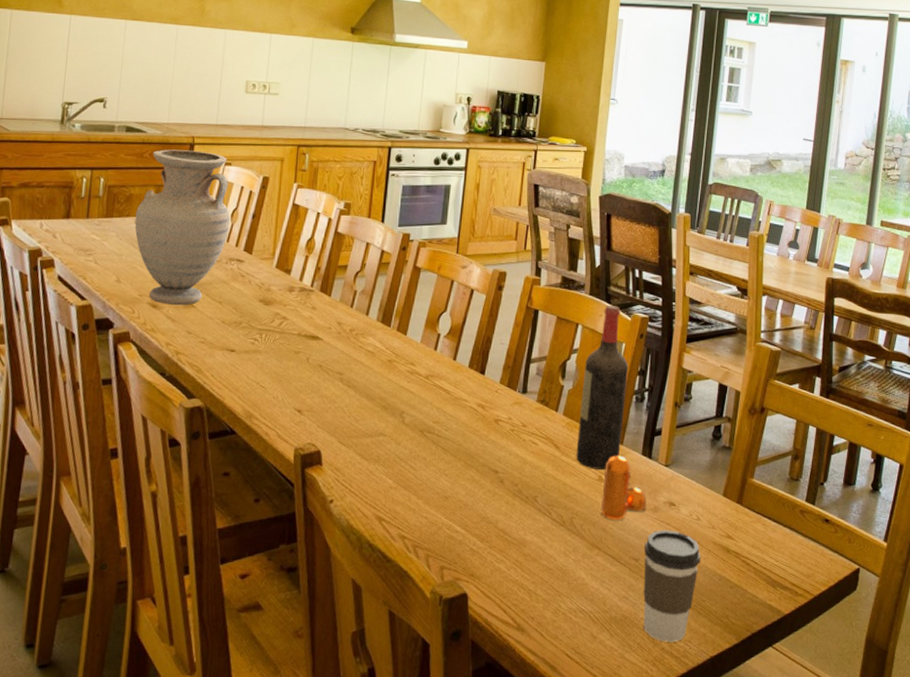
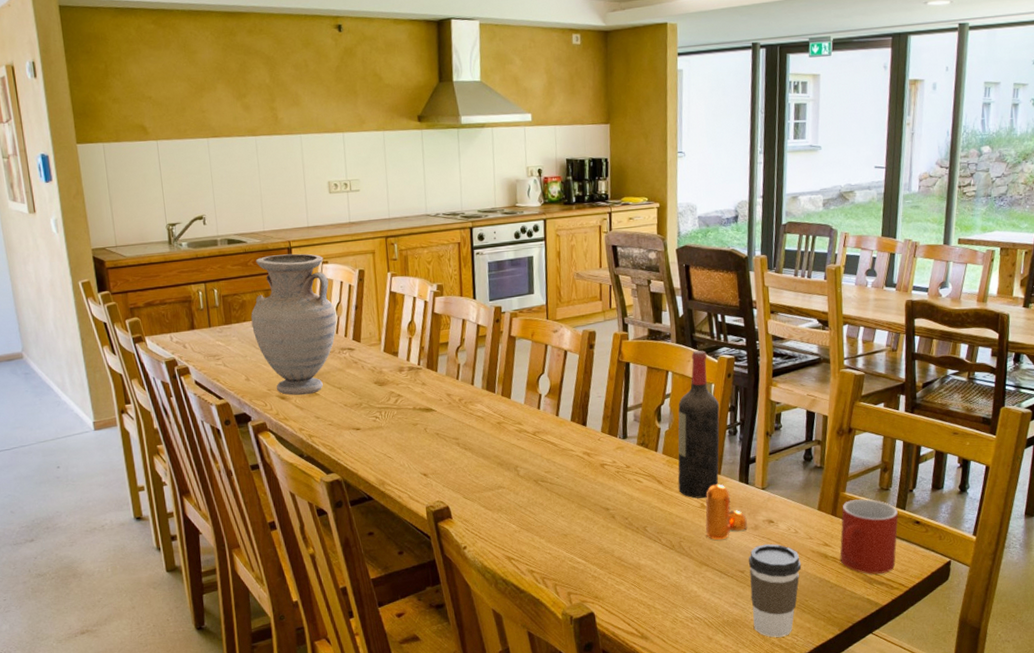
mug: none [743,488,807,576] -> present [840,499,898,574]

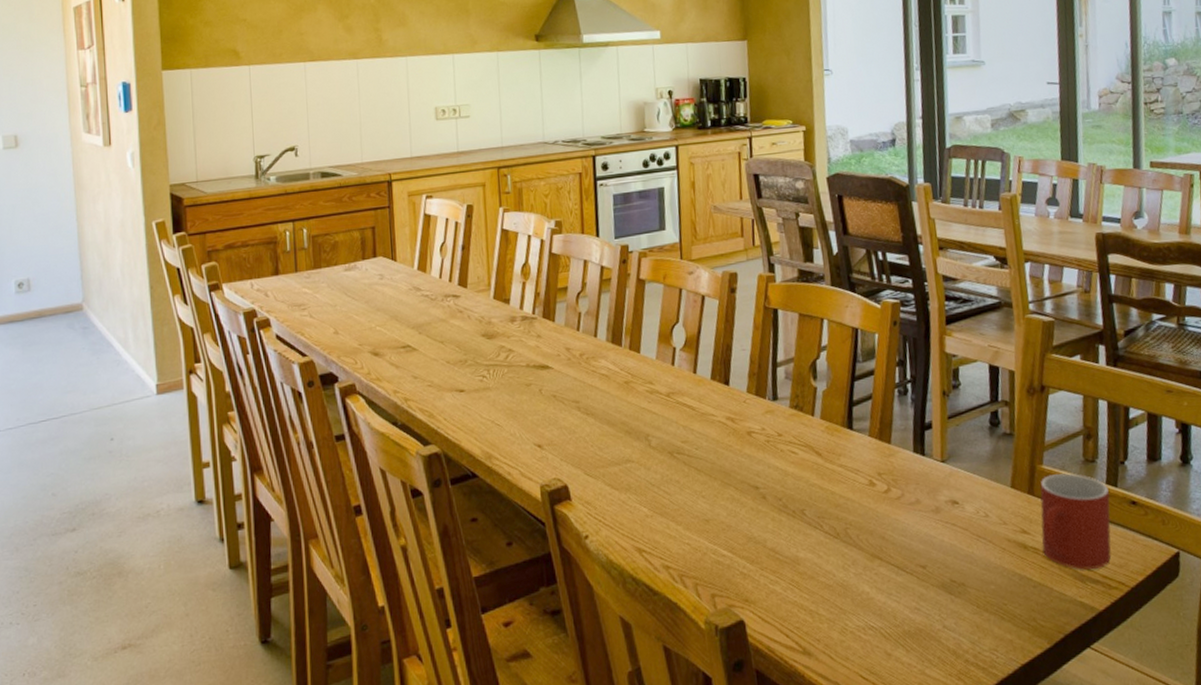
vase: present [251,253,337,396] -> none [343,187,440,351]
wine bottle: present [678,350,720,498] -> none [836,293,889,474]
pepper shaker: present [705,484,747,541] -> none [874,455,927,527]
coffee cup: present [748,544,802,638] -> none [930,531,997,654]

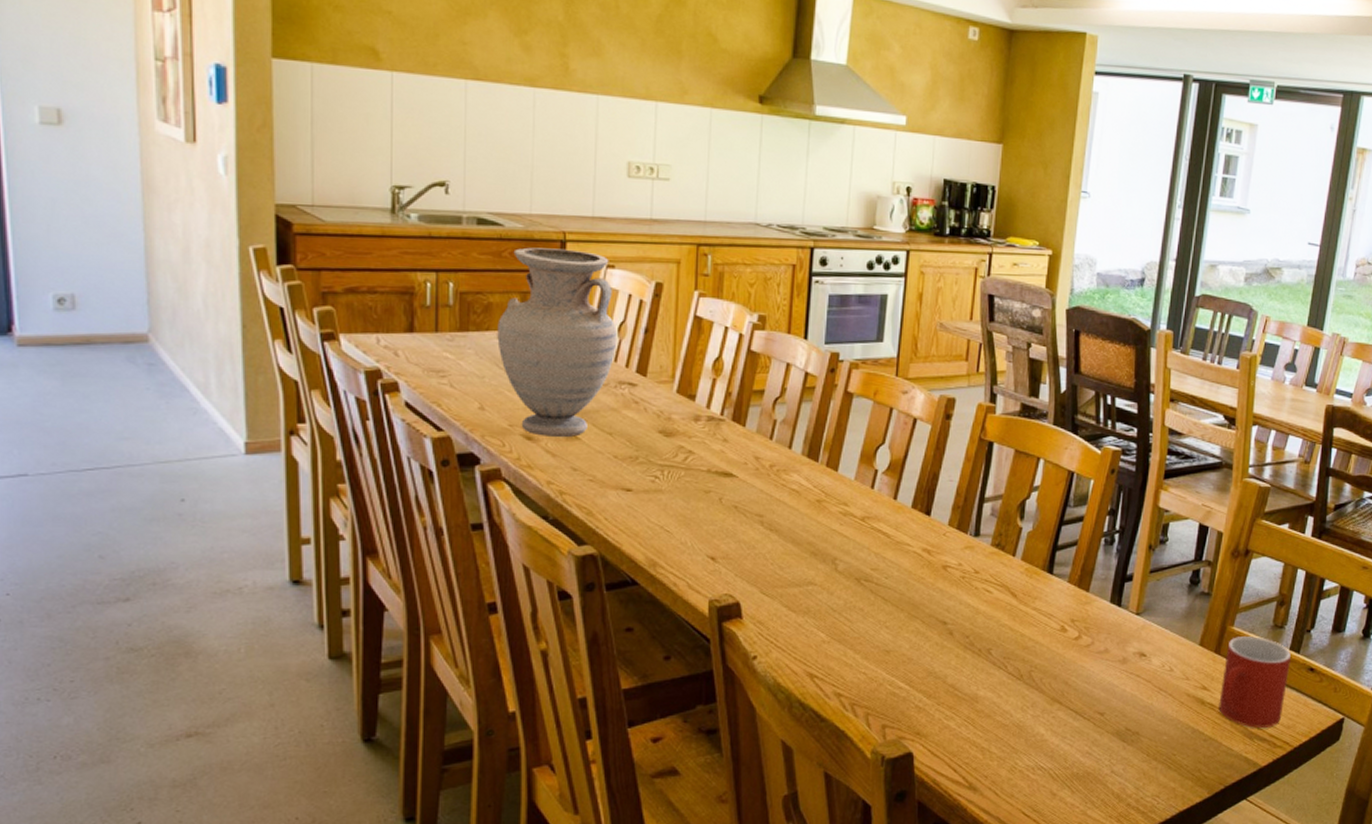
vase: none [343,187,440,351] -> present [497,247,618,438]

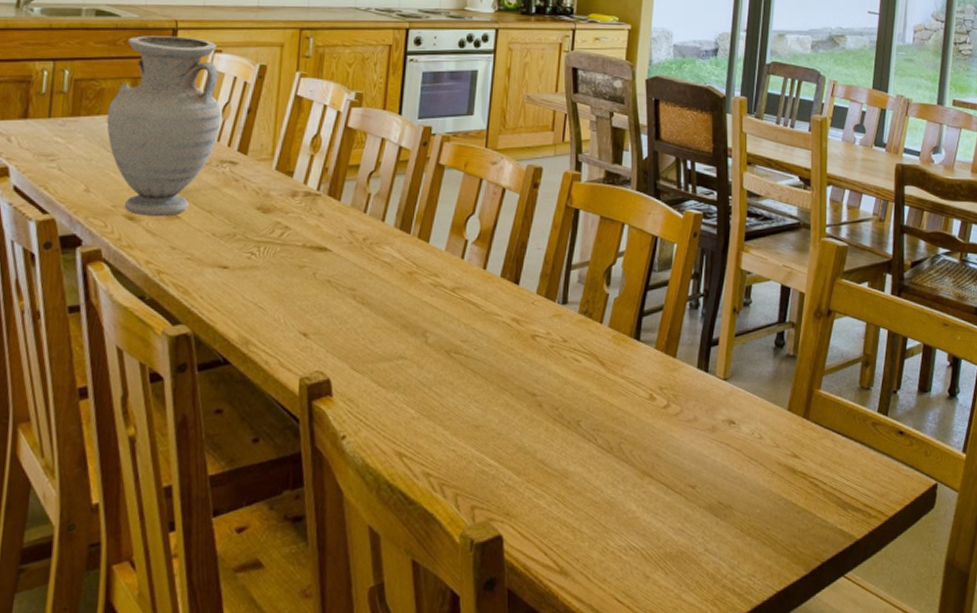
mug: present [1219,636,1291,728] -> none [810,399,879,497]

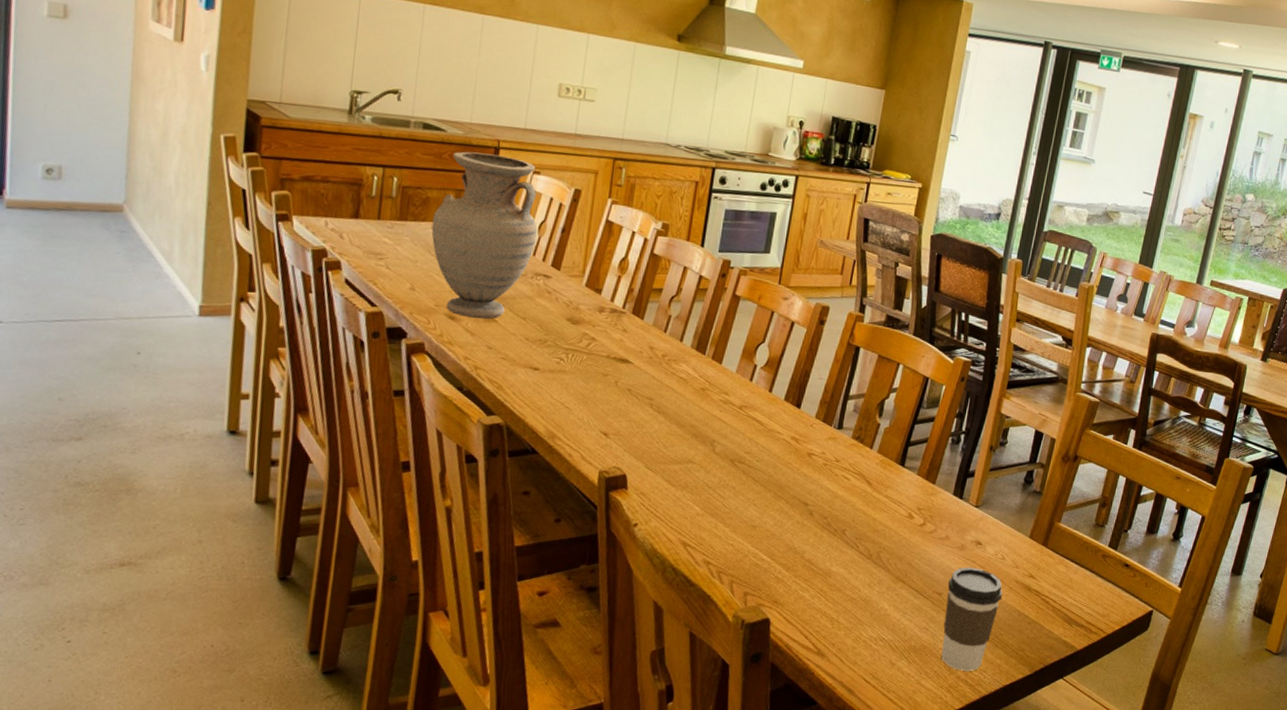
coffee cup: none [701,451,765,579] -> present [941,567,1003,672]

